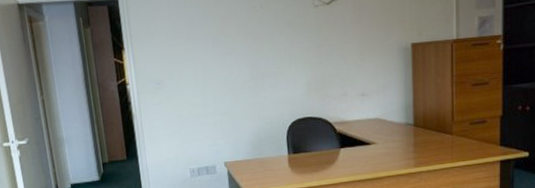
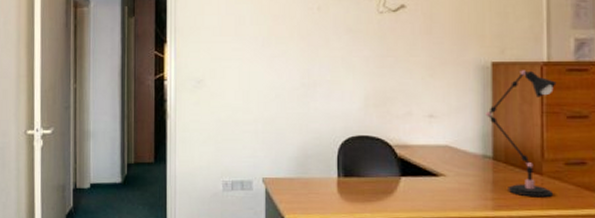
desk lamp: none [407,48,464,154] -> present [485,70,557,198]

